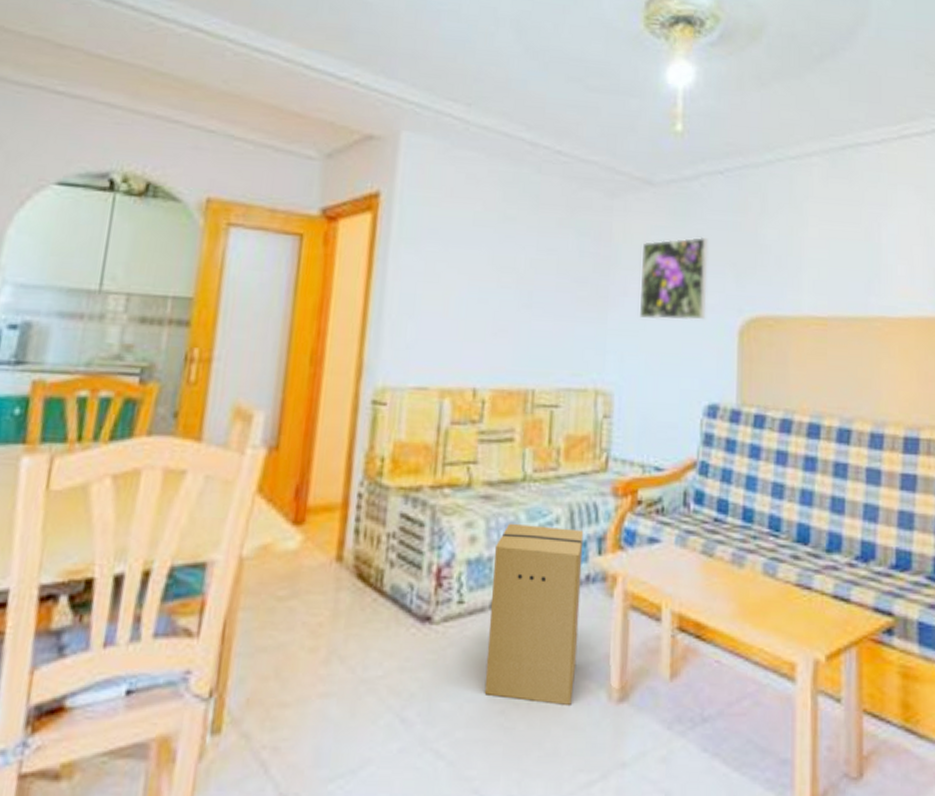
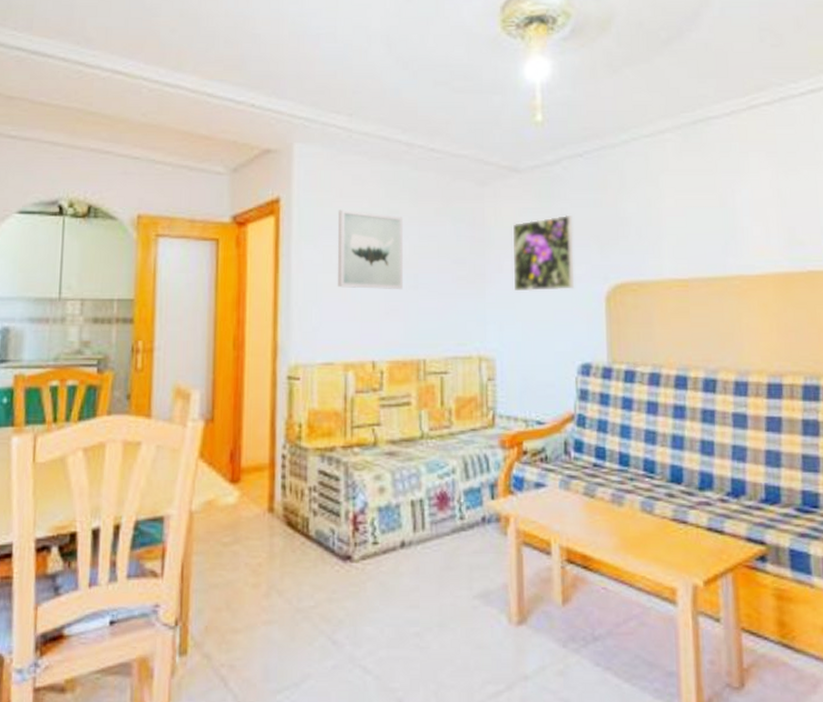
wall art: none [439,211,520,309] -> present [337,210,403,290]
cardboard box: present [484,523,584,705] -> none [401,475,479,628]

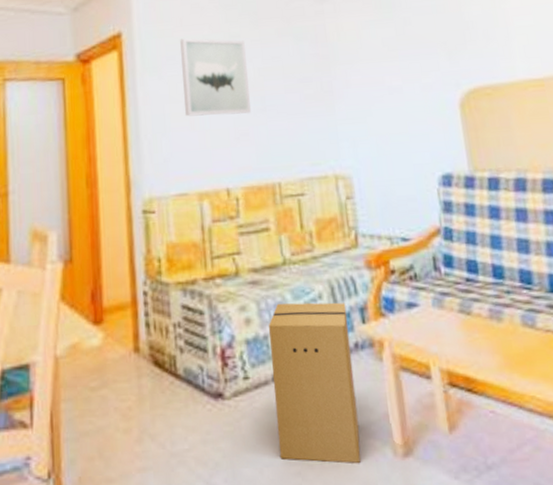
cardboard box: none [401,475,479,628] -> present [268,302,361,463]
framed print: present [513,214,574,292] -> none [357,23,425,106]

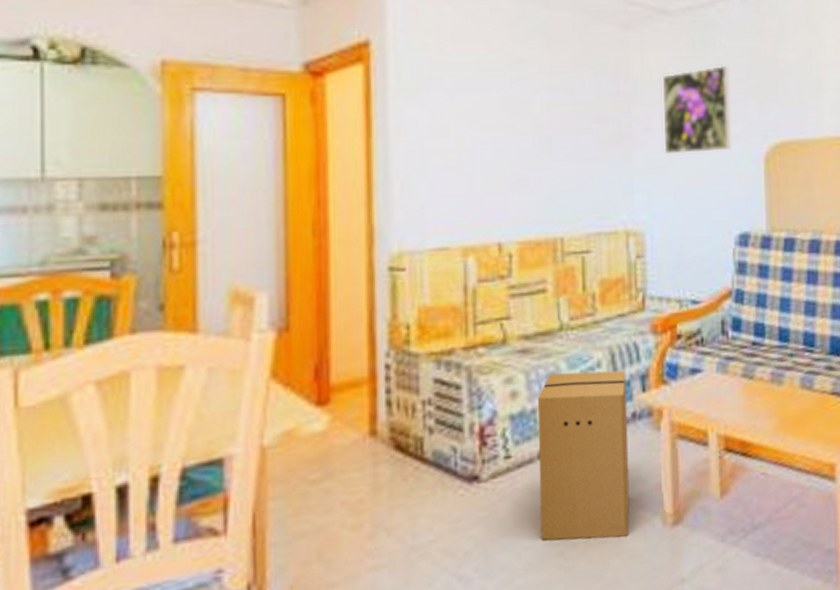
wall art: present [180,38,251,117] -> none [449,57,534,156]
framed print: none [357,23,425,106] -> present [663,65,731,154]

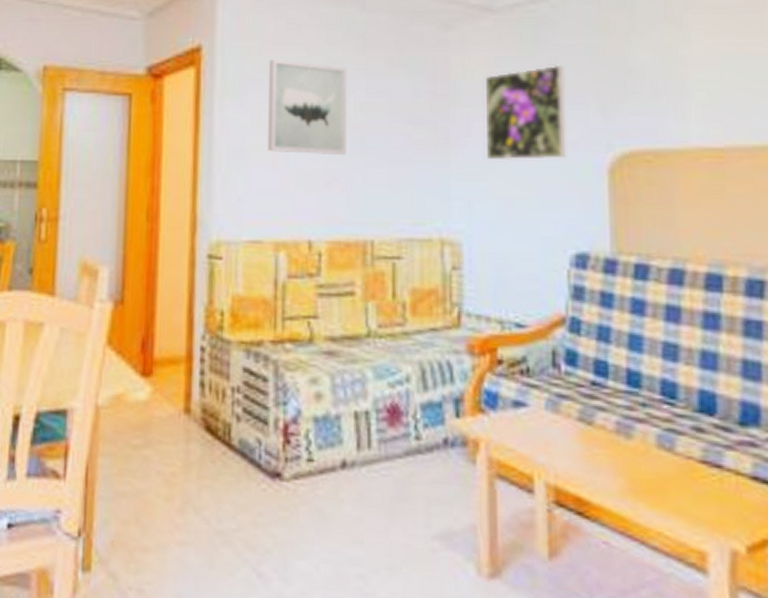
wall art: none [449,57,534,156] -> present [267,59,347,156]
cardboard box: present [537,370,630,541] -> none [341,380,439,576]

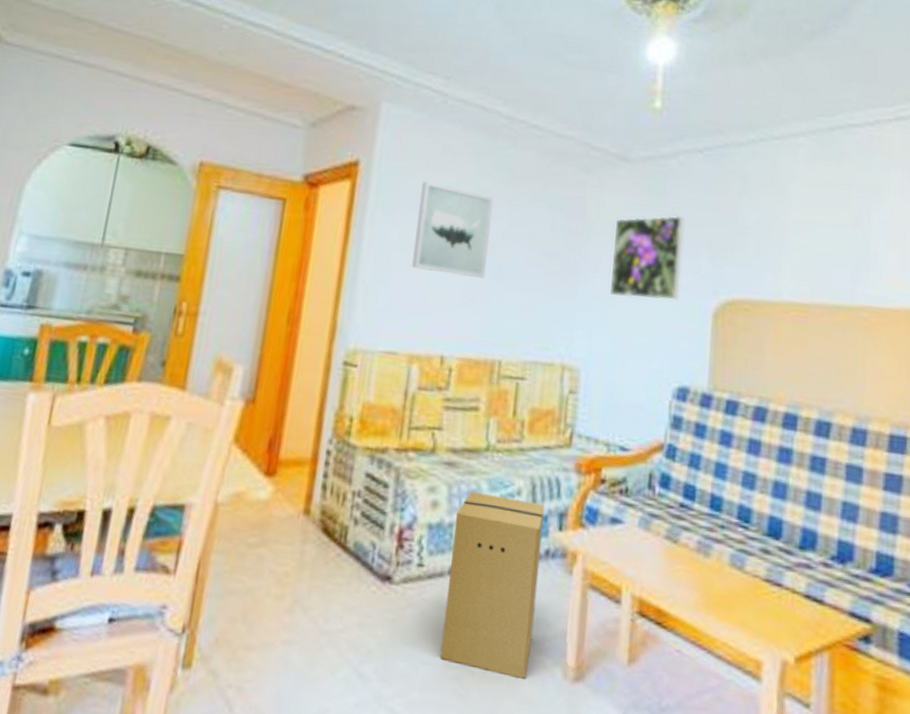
cardboard box: none [341,380,439,576] -> present [439,491,545,679]

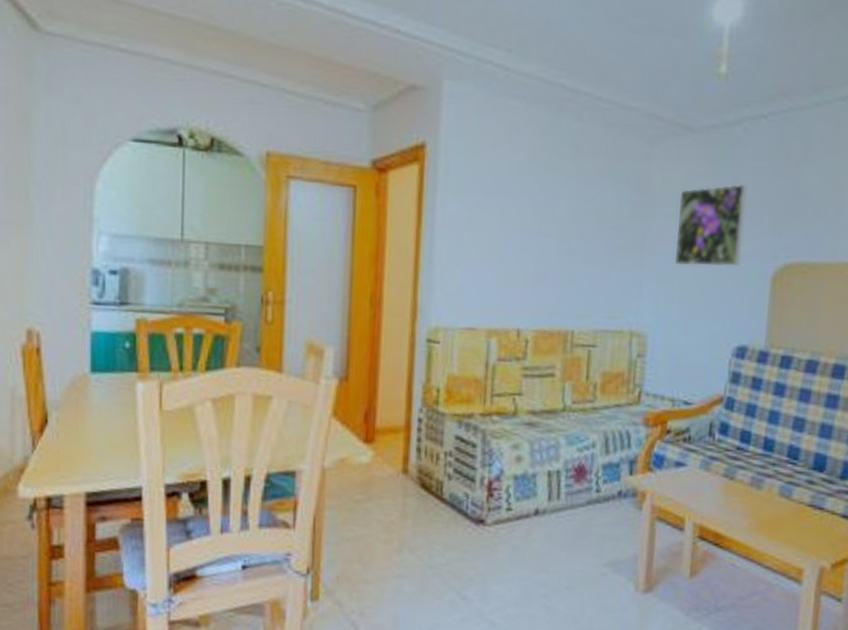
wall art: present [411,181,493,279] -> none [484,161,560,256]
cardboard box: present [439,491,545,679] -> none [530,446,617,593]

